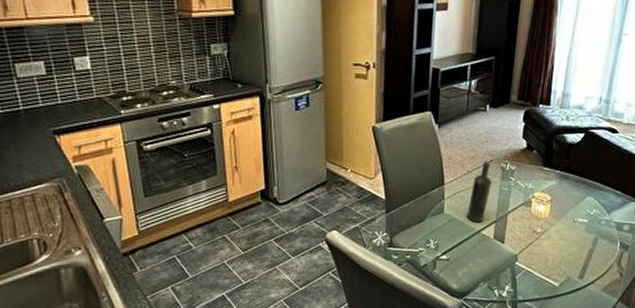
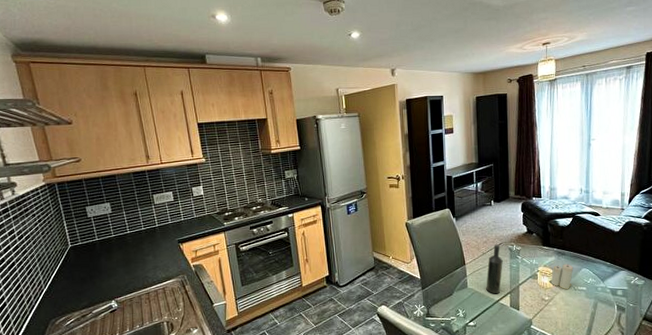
candle: none [545,190,577,222] -> present [549,264,574,290]

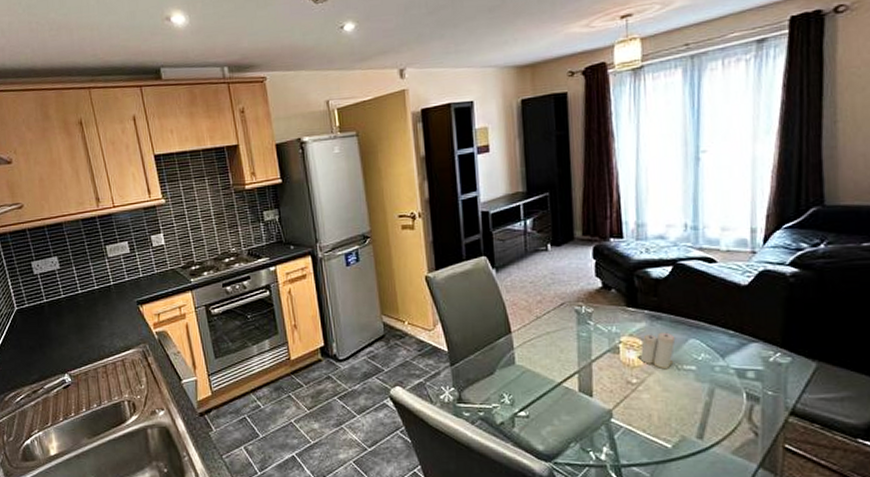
wine bottle: present [486,244,503,294] -> none [542,304,567,374]

